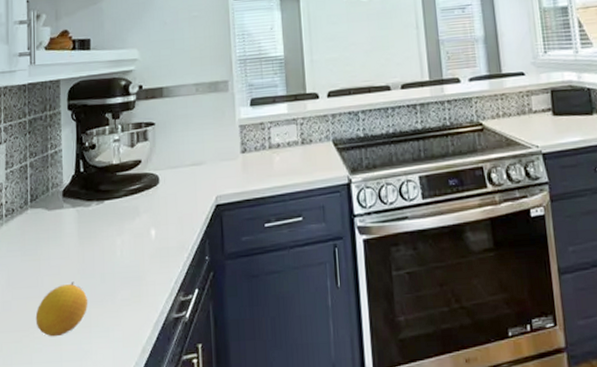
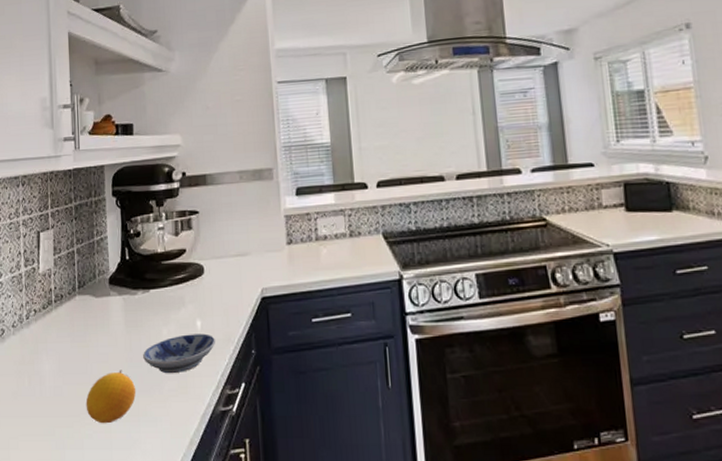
bowl: none [96,242,169,284] -> present [143,333,215,374]

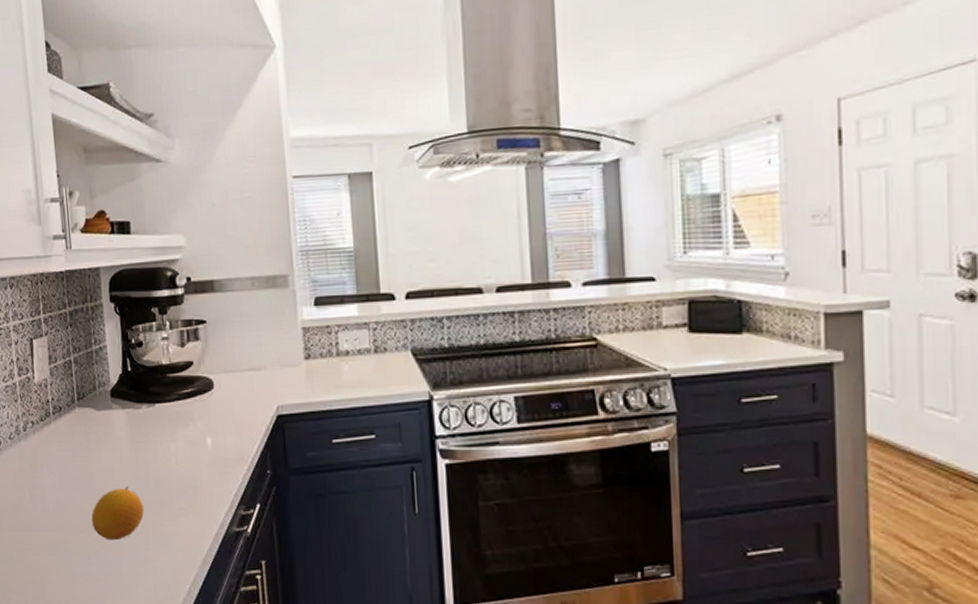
bowl: present [143,333,215,374] -> none [150,451,228,492]

